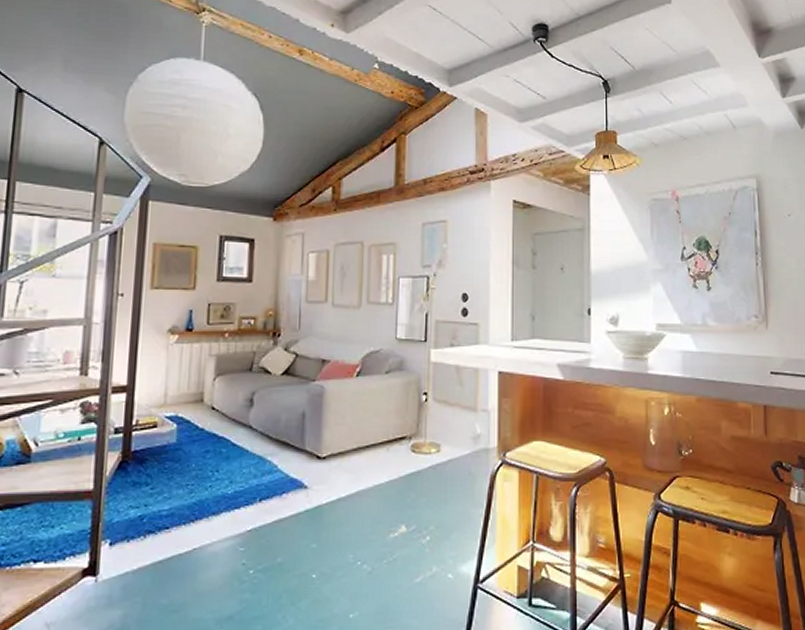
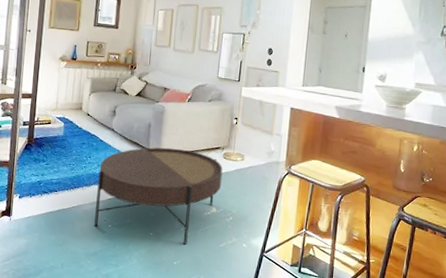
coffee table: none [227,444,412,586] -> present [94,147,223,245]

